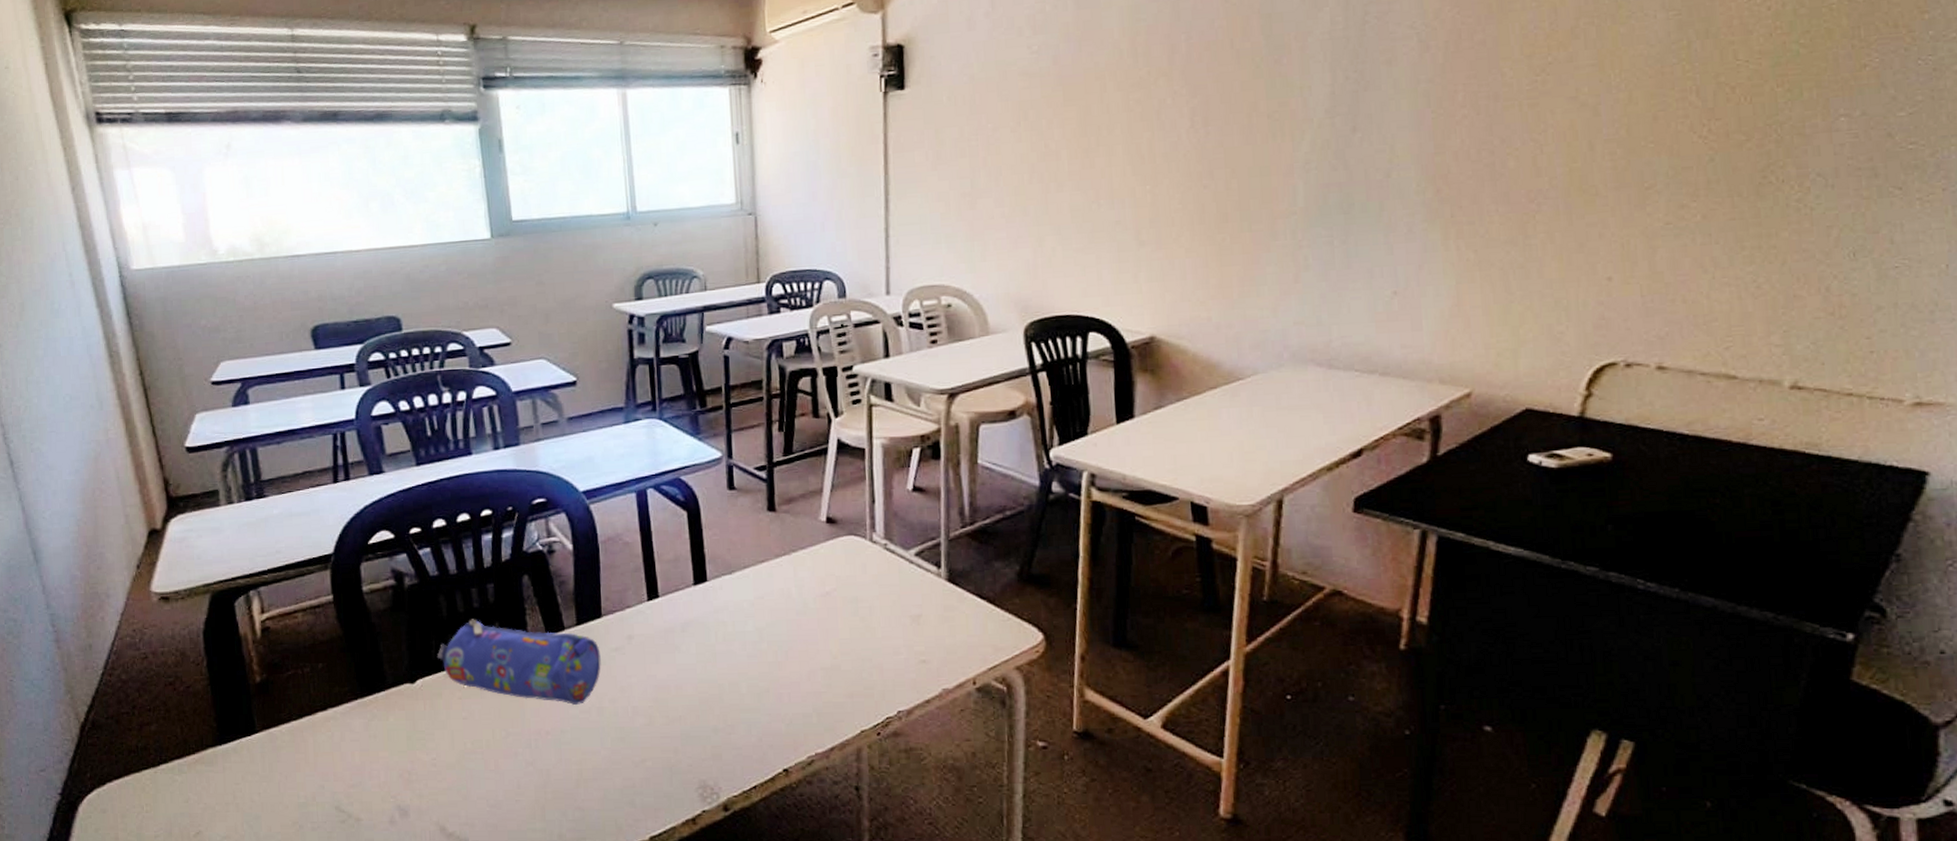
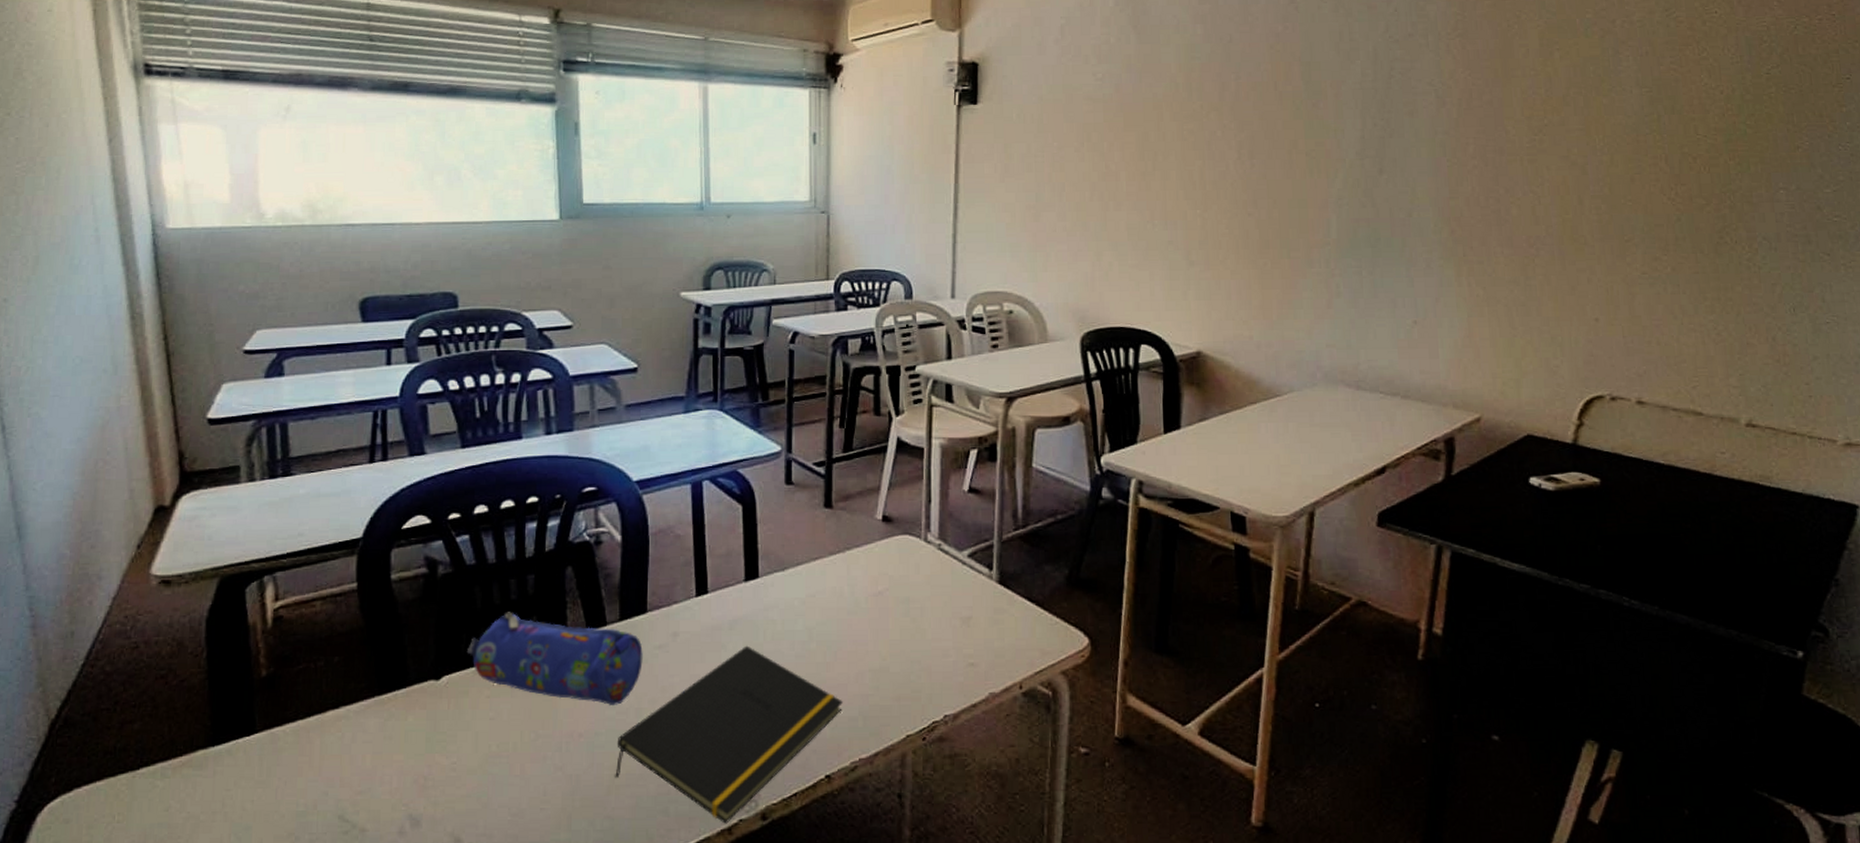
notepad: none [582,646,797,815] -> present [615,645,844,824]

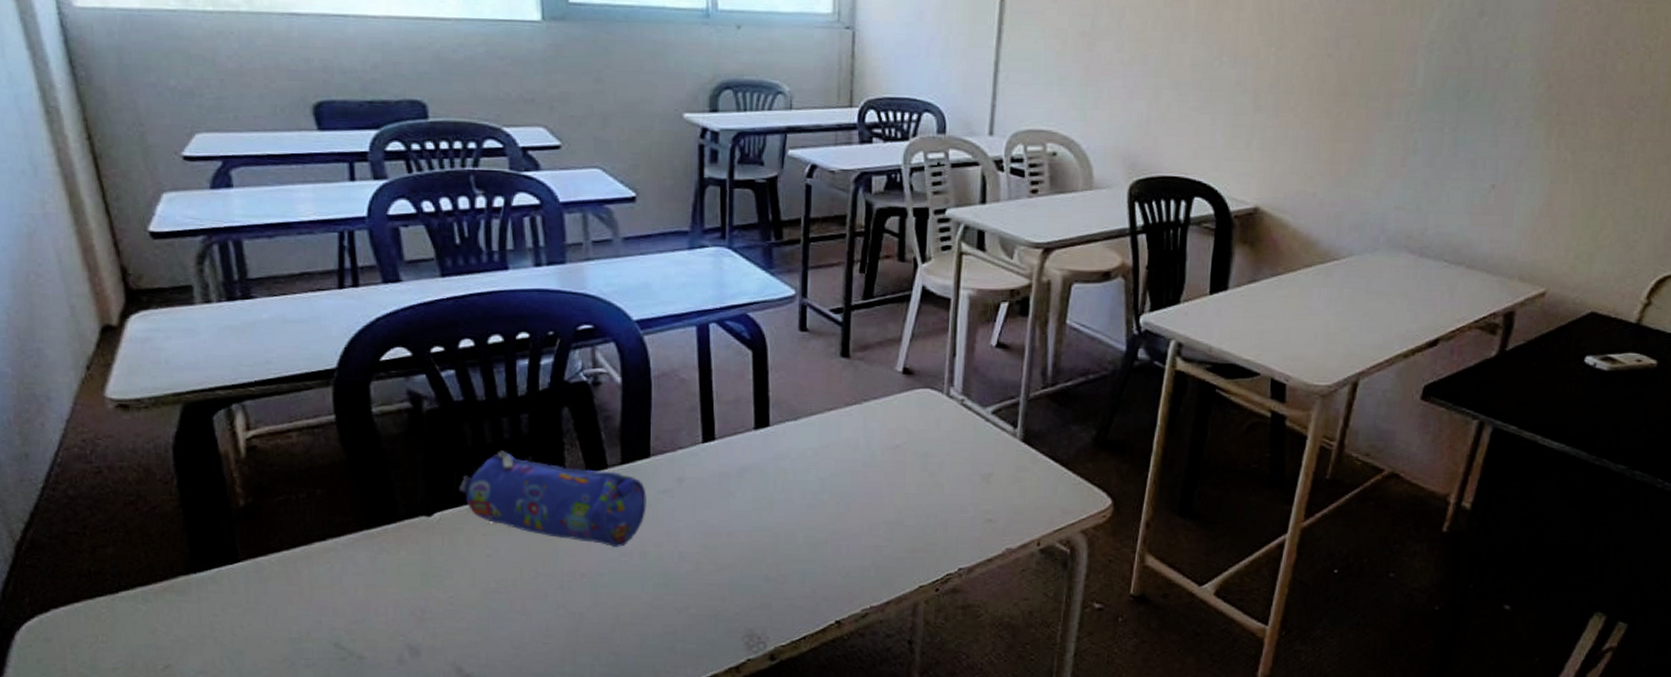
notepad: present [615,645,844,824] -> none [619,493,856,663]

